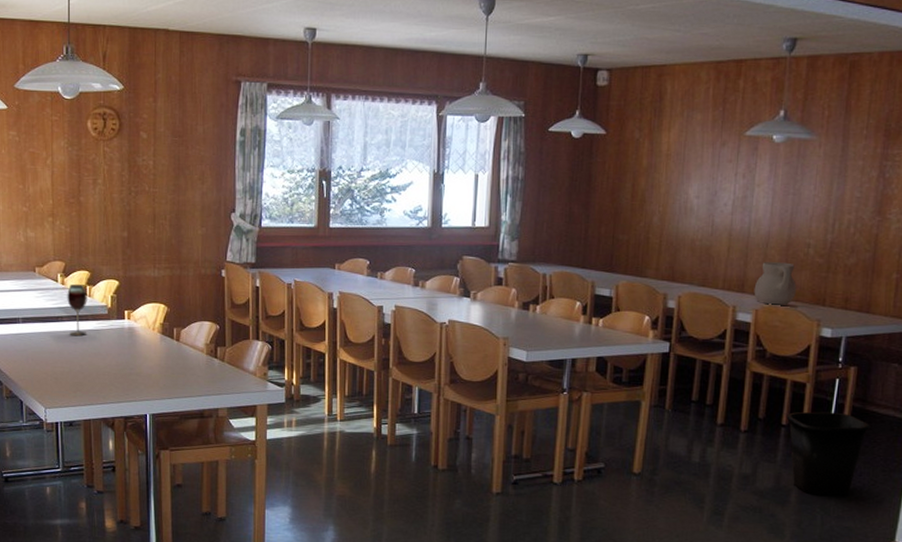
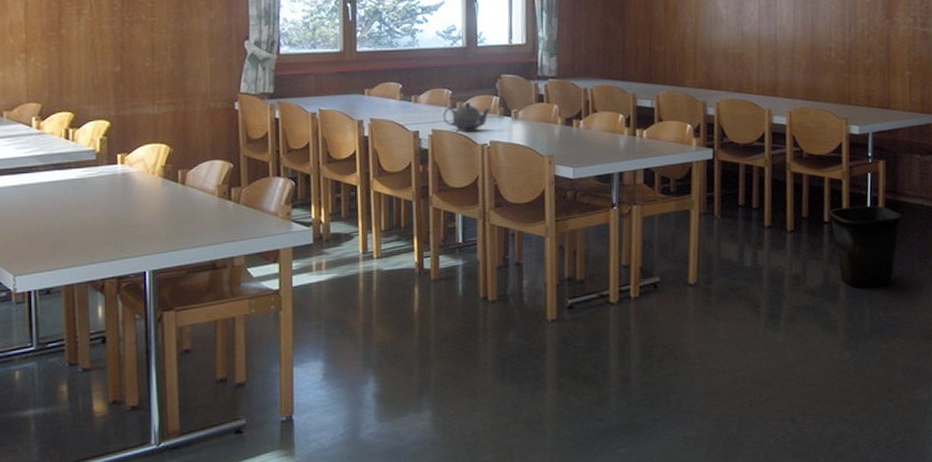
wineglass: present [67,283,87,335] -> none [44,127,70,187]
teapot: none [405,281,452,310] -> present [442,102,492,132]
cream pitcher: present [754,262,797,305] -> none [786,66,825,107]

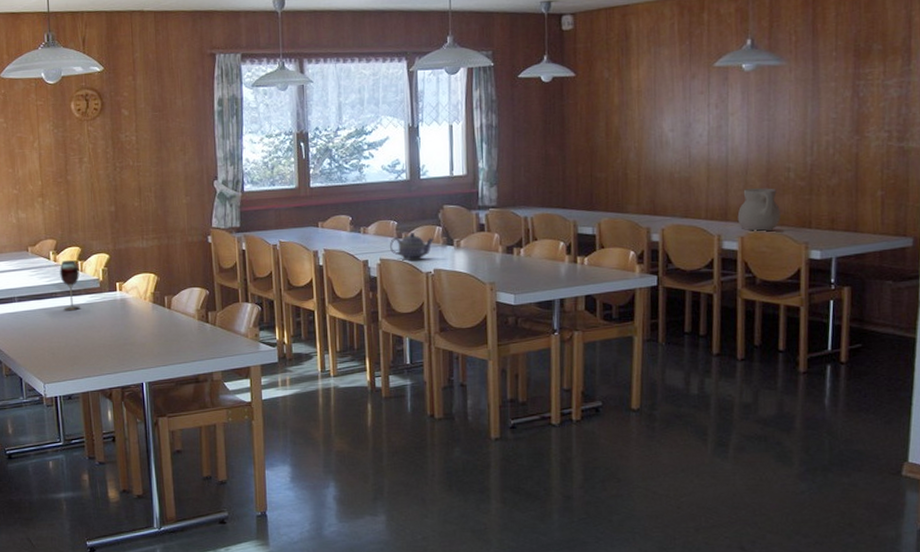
wineglass: none [44,127,70,187] -> present [59,259,81,310]
cream pitcher: none [786,66,825,107] -> present [737,188,782,231]
waste bin: present [827,205,904,288] -> none [782,334,871,420]

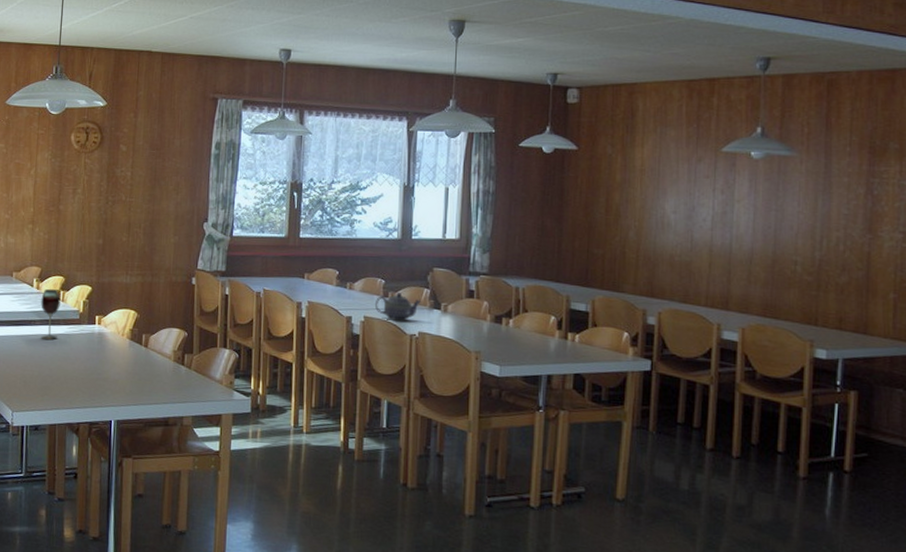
cream pitcher: present [737,188,782,231] -> none [739,279,786,324]

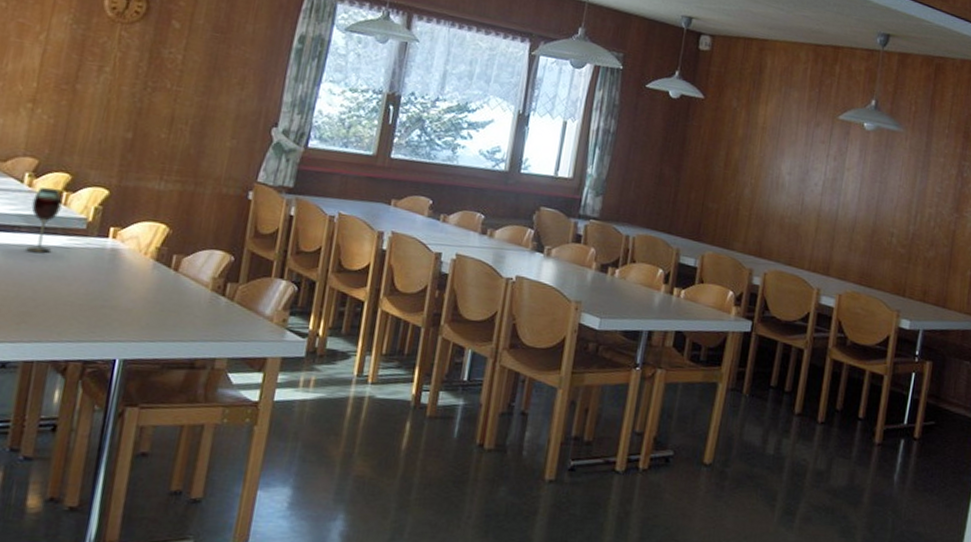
teapot: present [374,293,422,321] -> none [469,230,524,263]

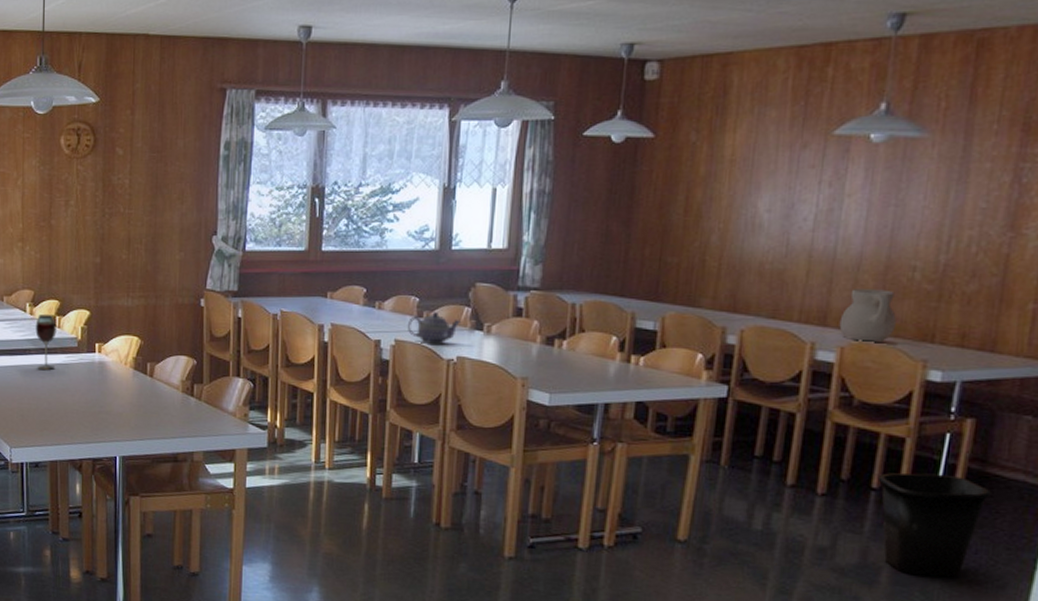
teapot: none [469,230,524,263] -> present [407,312,462,344]
cream pitcher: none [838,246,880,293] -> present [839,289,897,342]
waste bin: none [863,405,943,498] -> present [877,473,992,577]

